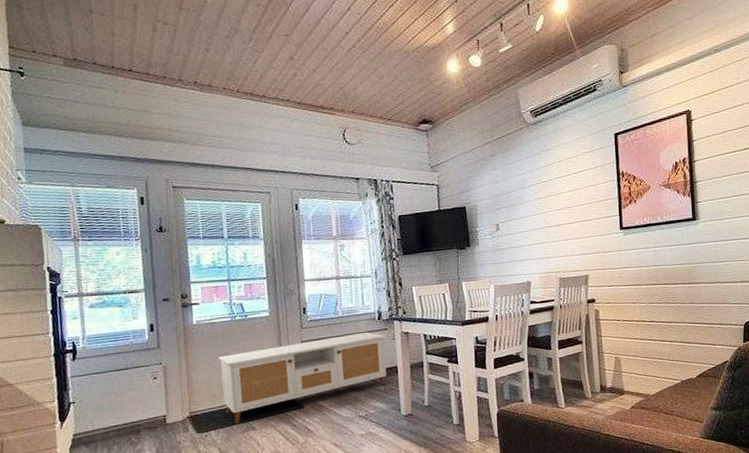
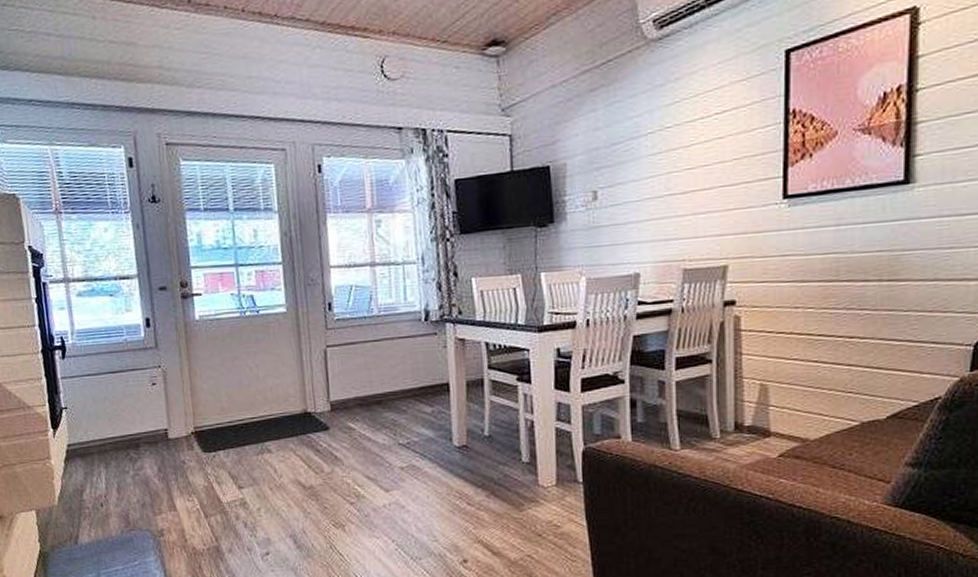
storage bench: present [218,332,387,423] -> none [225,336,435,443]

